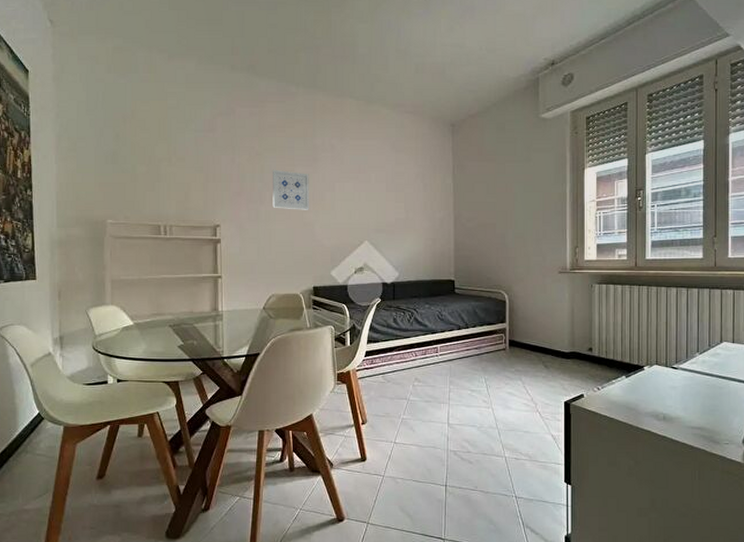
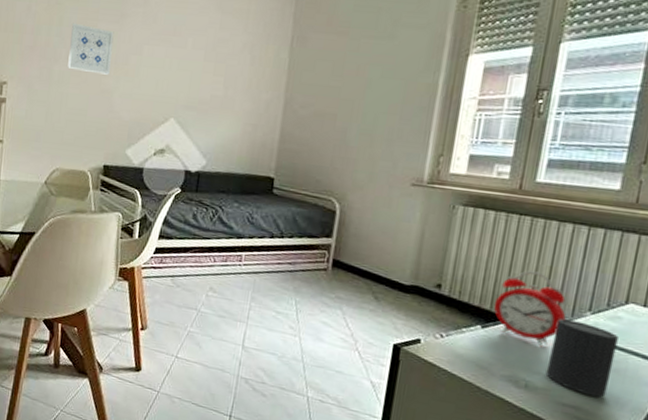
alarm clock: none [632,328,683,386] -> present [493,270,566,347]
cup: none [676,361,720,417] -> present [545,319,619,398]

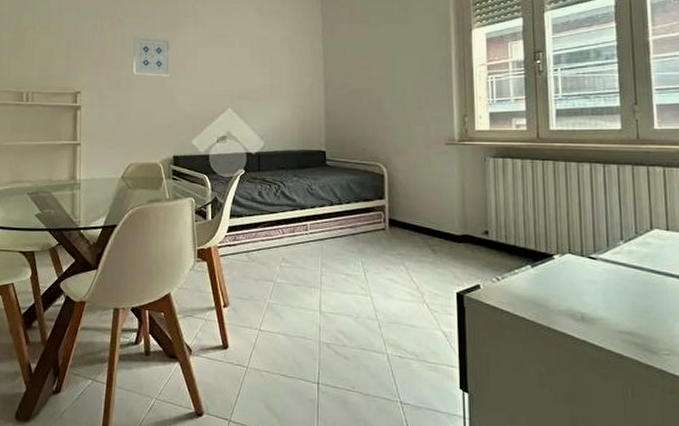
alarm clock: present [493,270,566,347] -> none [537,209,603,279]
cup: present [545,319,619,398] -> none [595,250,655,321]

